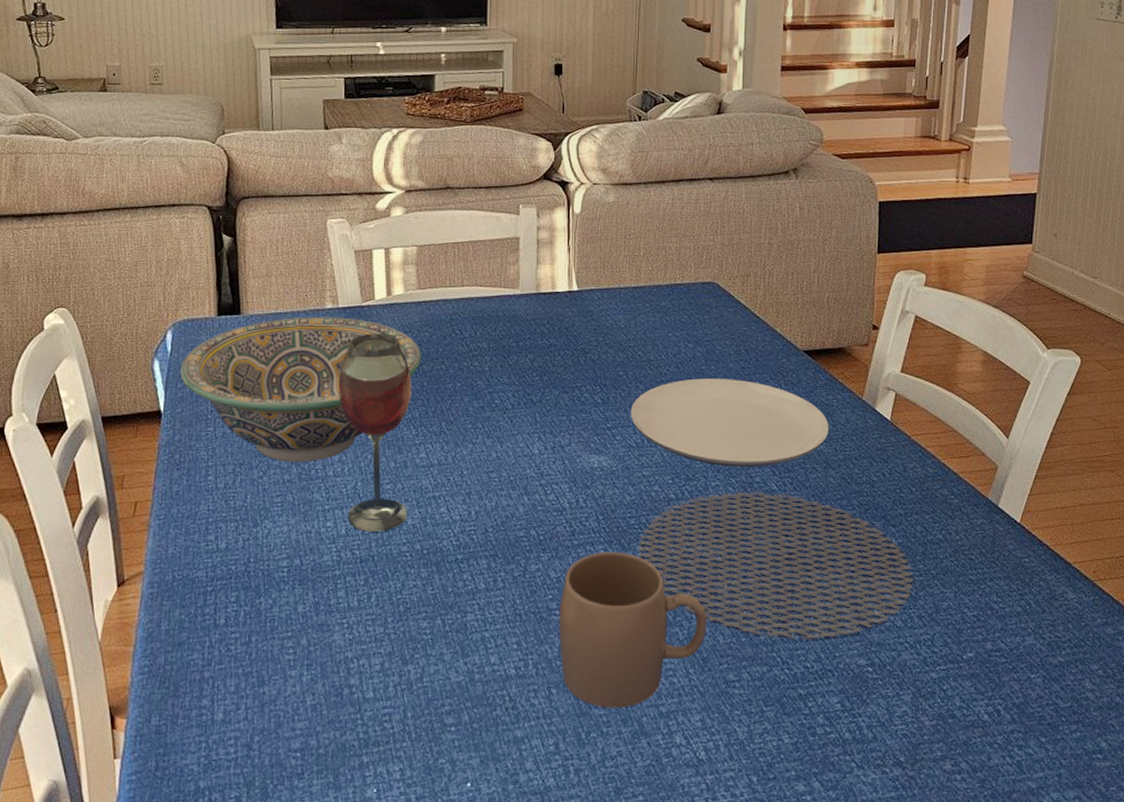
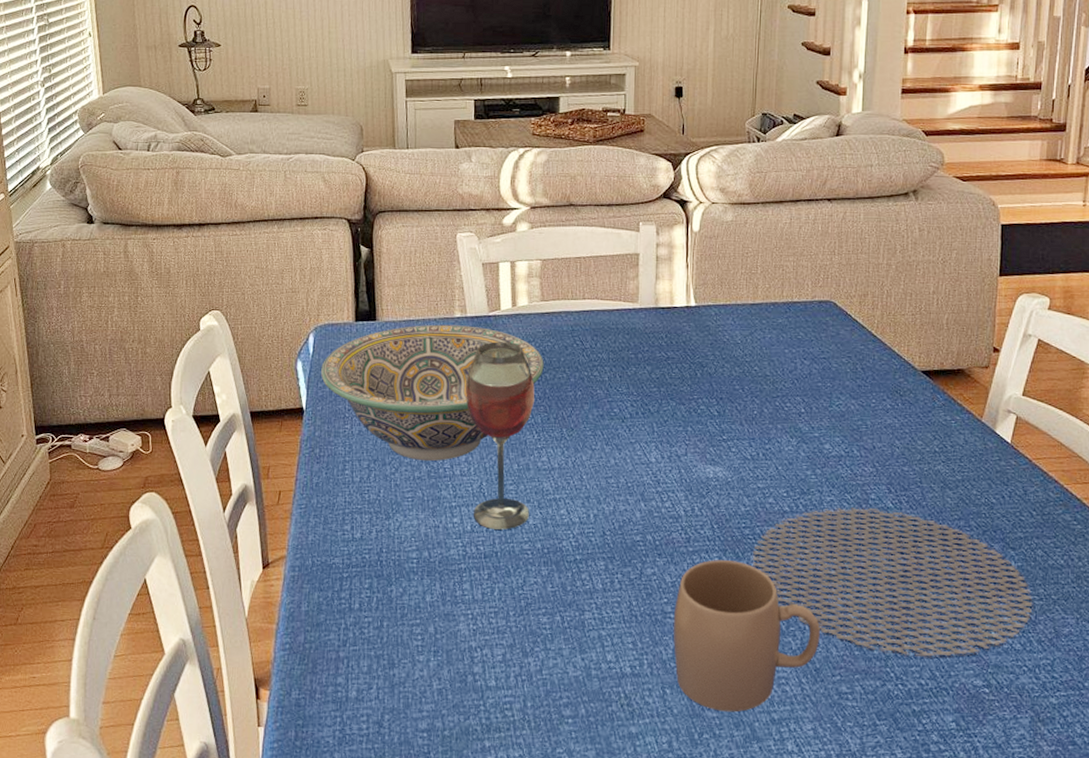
plate: present [631,378,829,468] -> none [747,395,947,484]

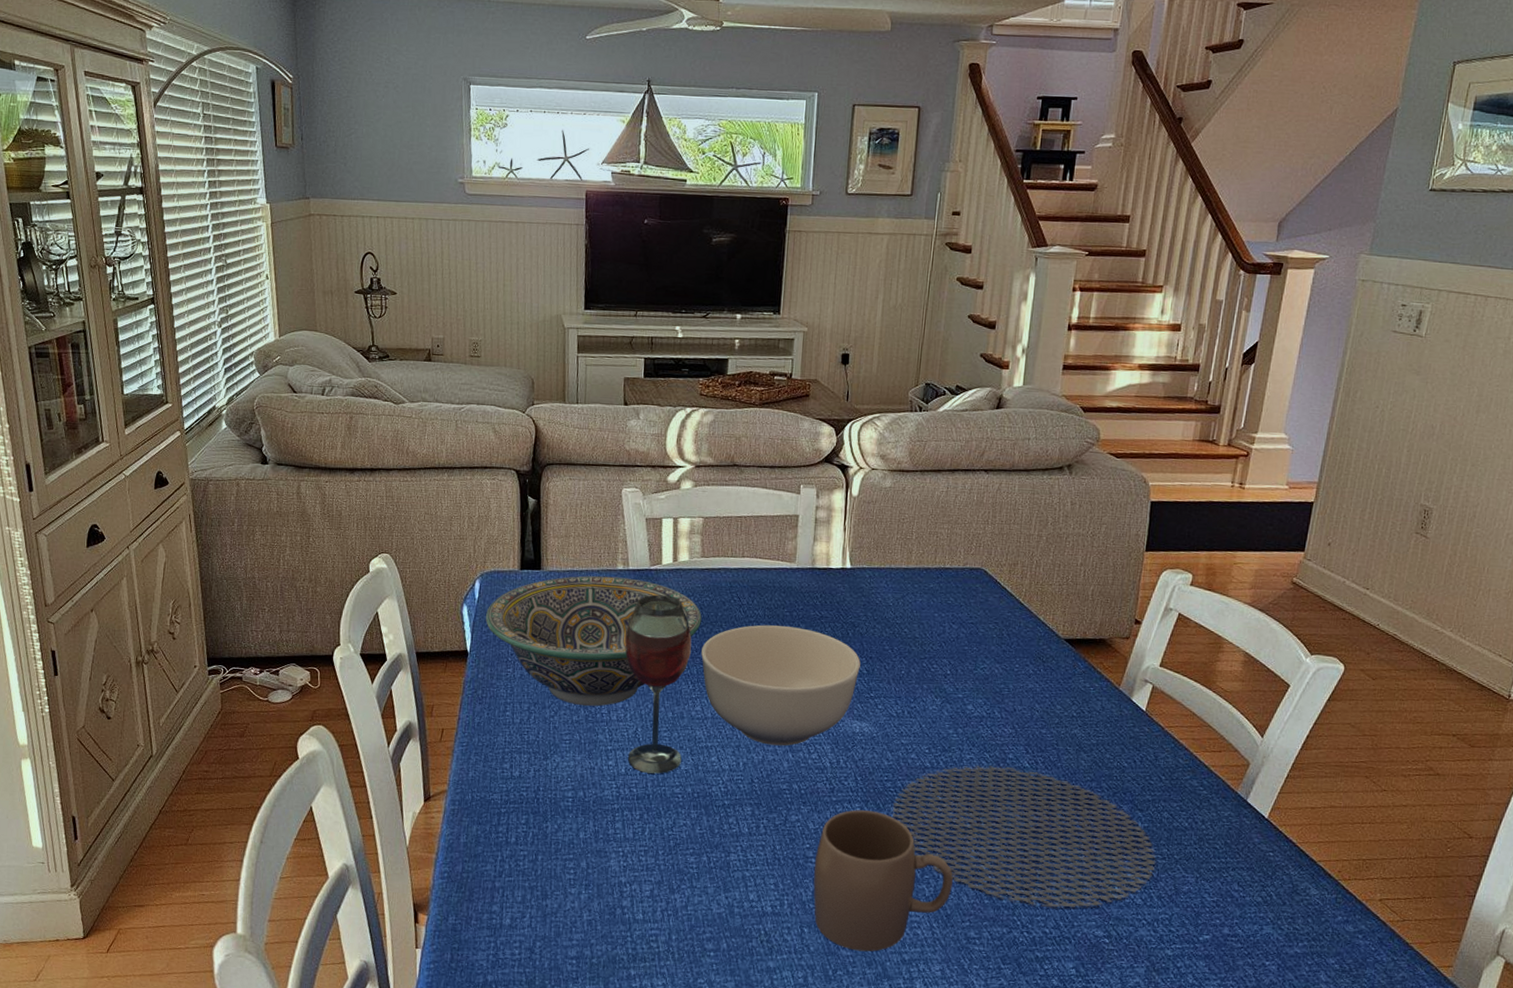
bowl: none [545,368,711,495] -> present [701,624,861,746]

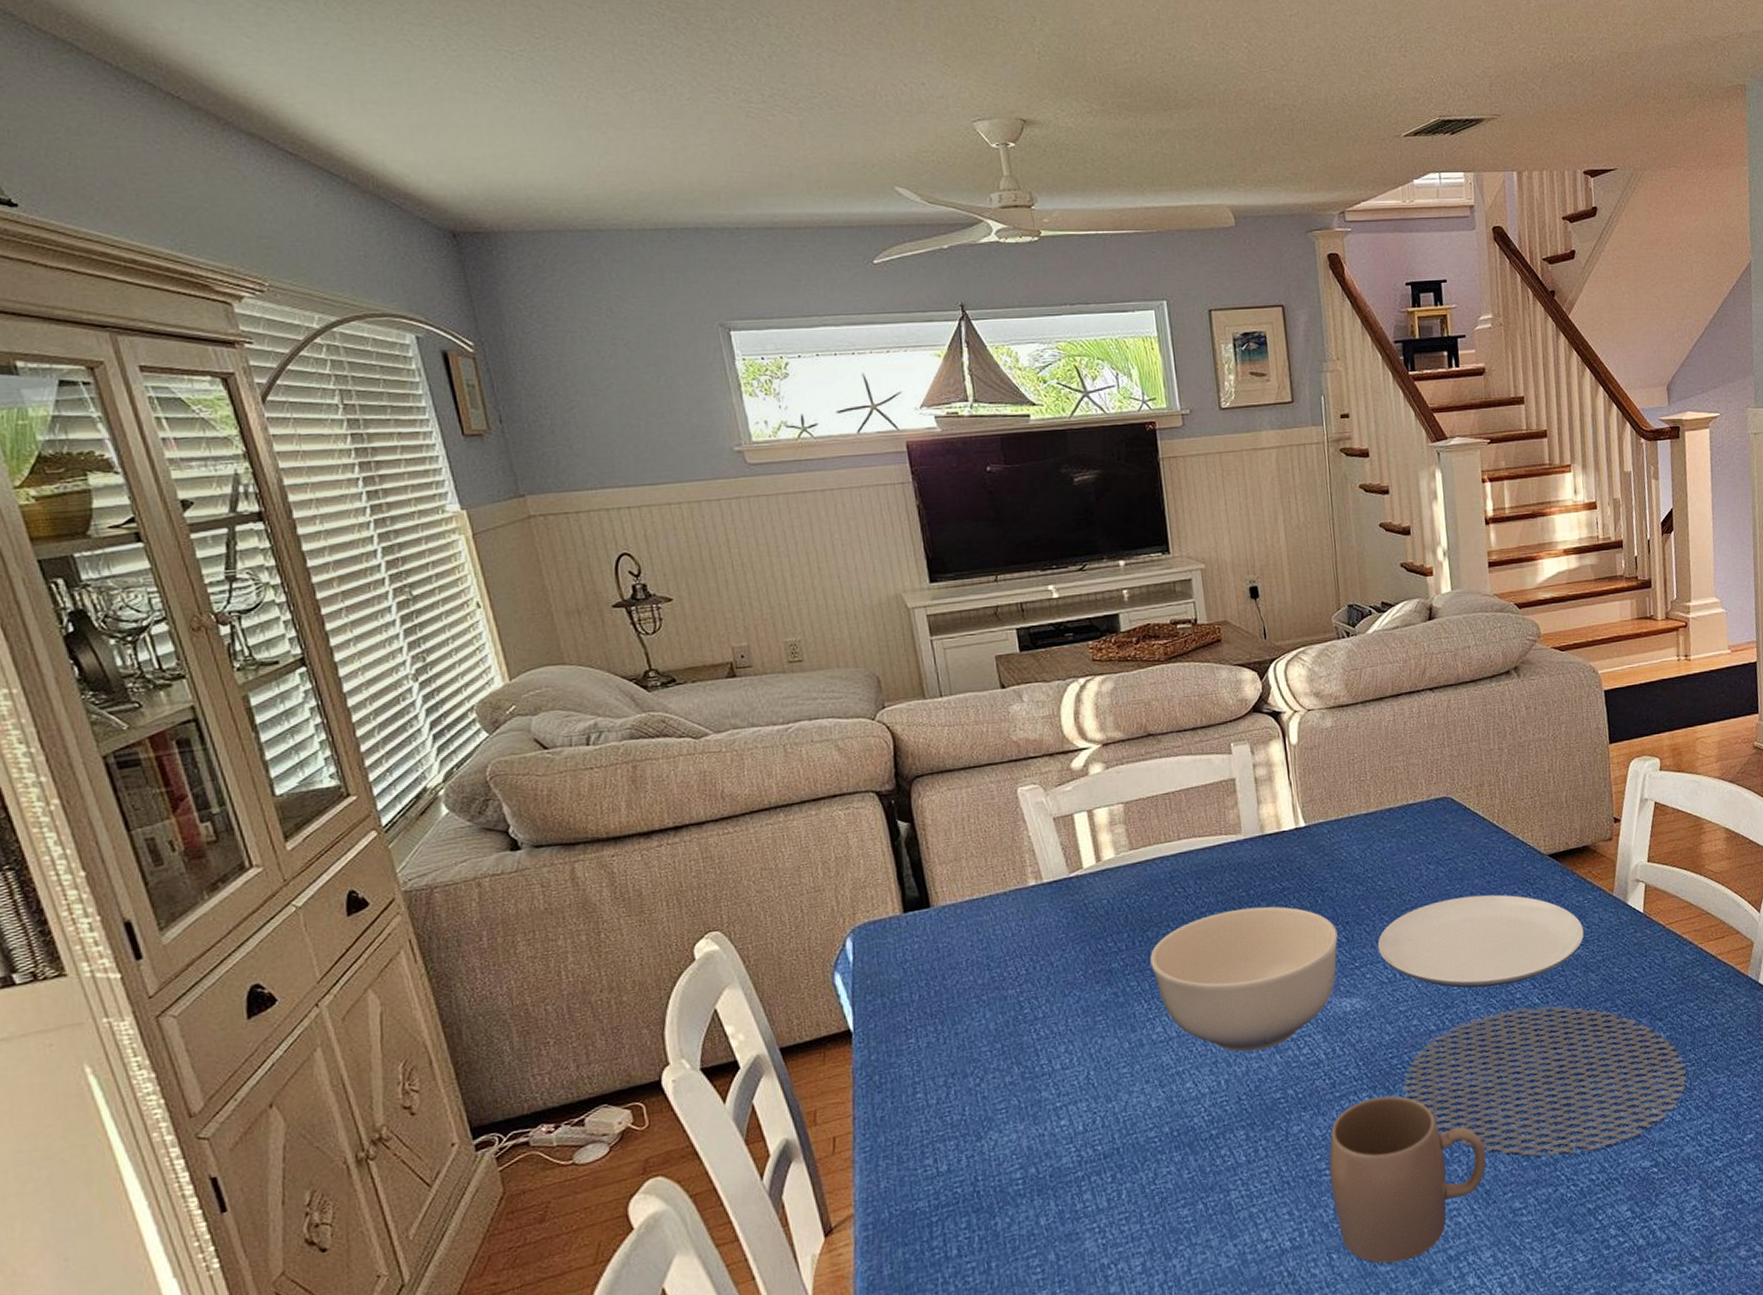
bowl: present [486,575,702,707] -> none [867,892,1144,1064]
wineglass: present [624,594,692,774] -> none [1053,903,1151,1124]
plate: none [893,657,1085,745] -> present [1378,894,1584,988]

